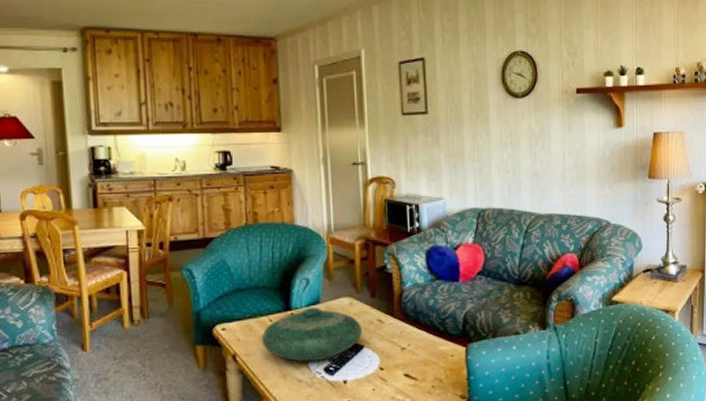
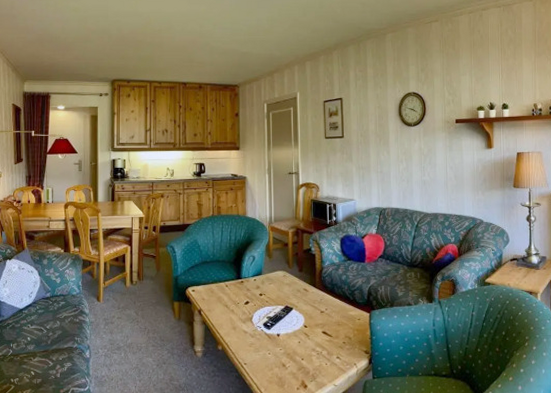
decorative bowl: present [261,307,363,363] -> none [219,277,293,319]

